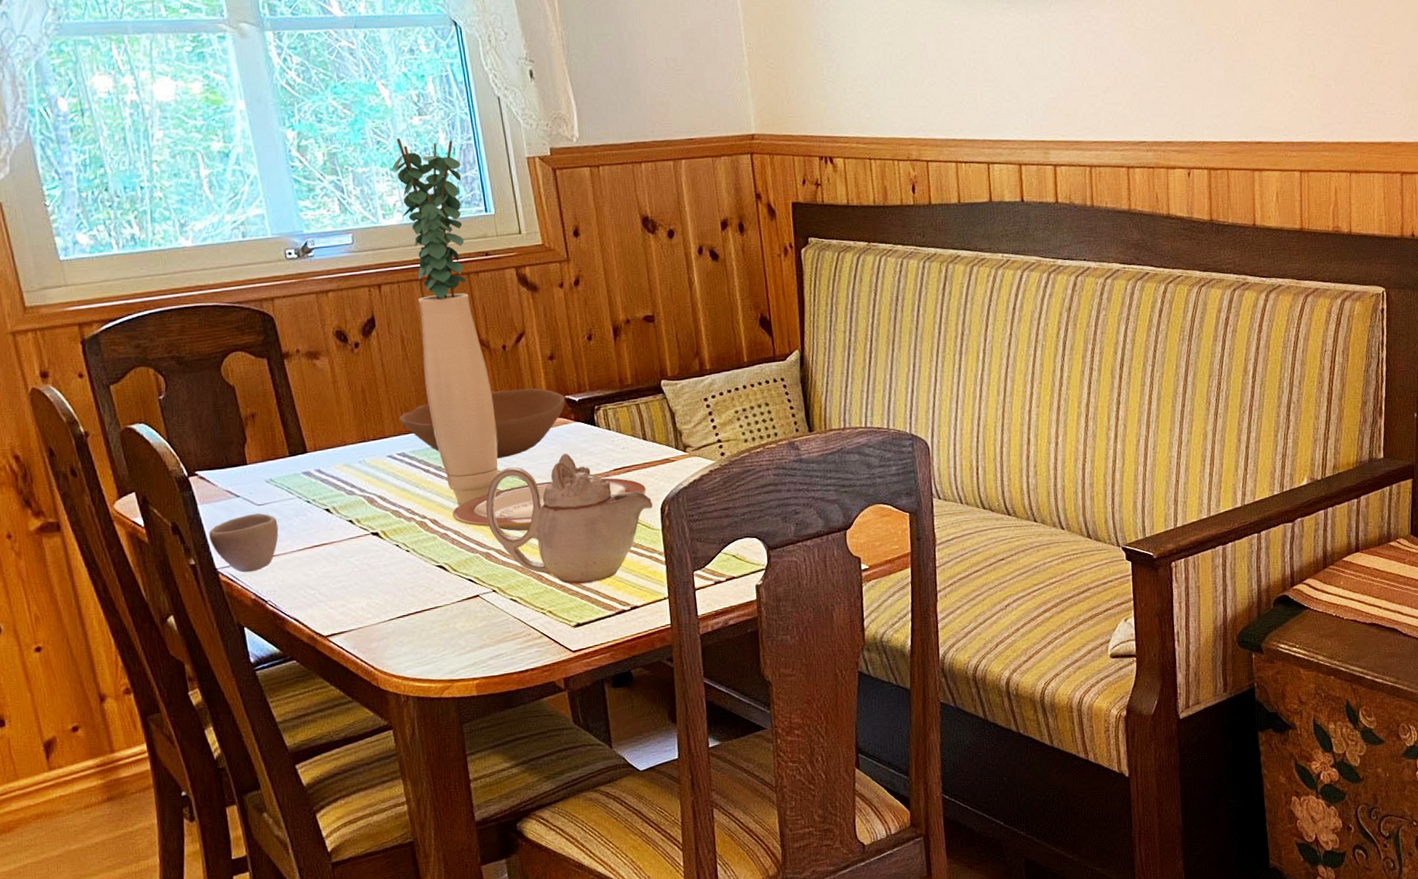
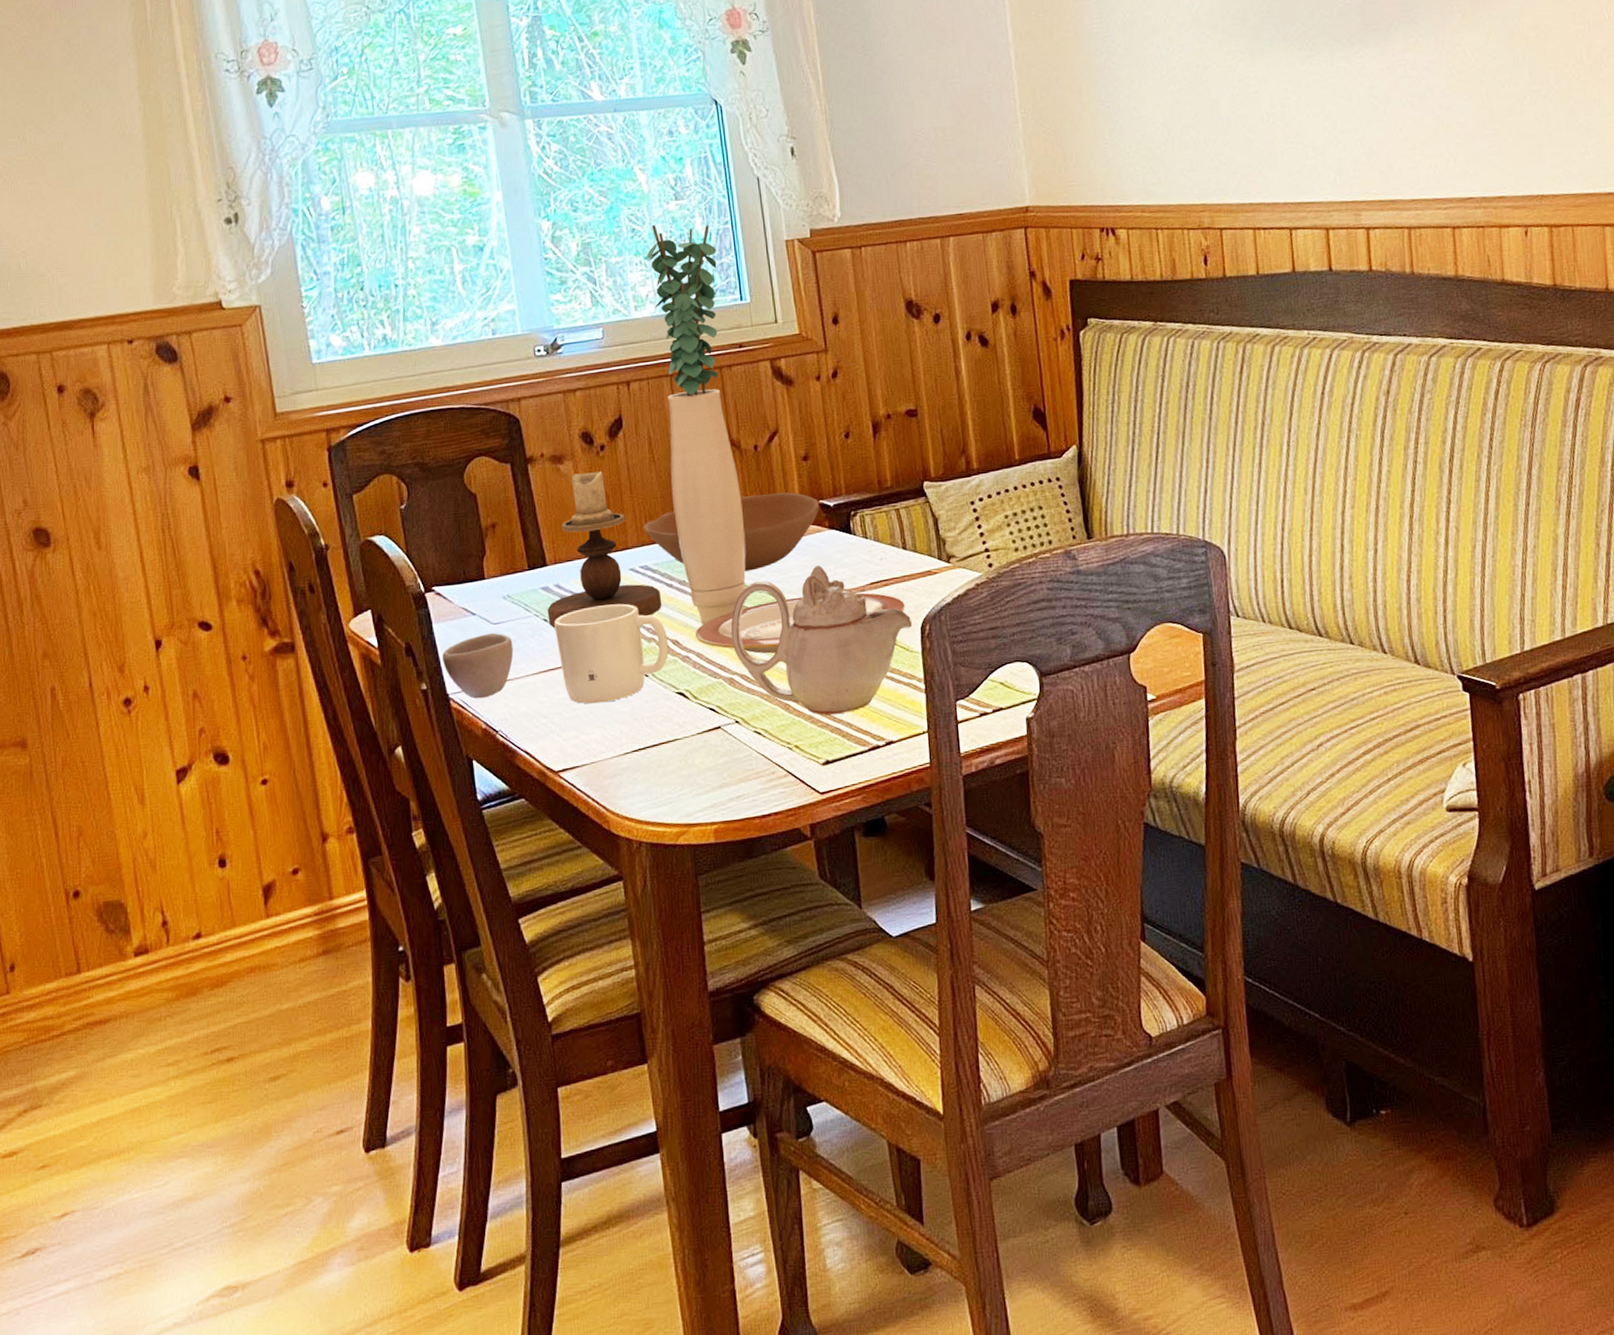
candlestick: none [310,367,420,509] -> present [547,471,662,628]
mug: none [317,487,428,577] -> present [554,603,669,704]

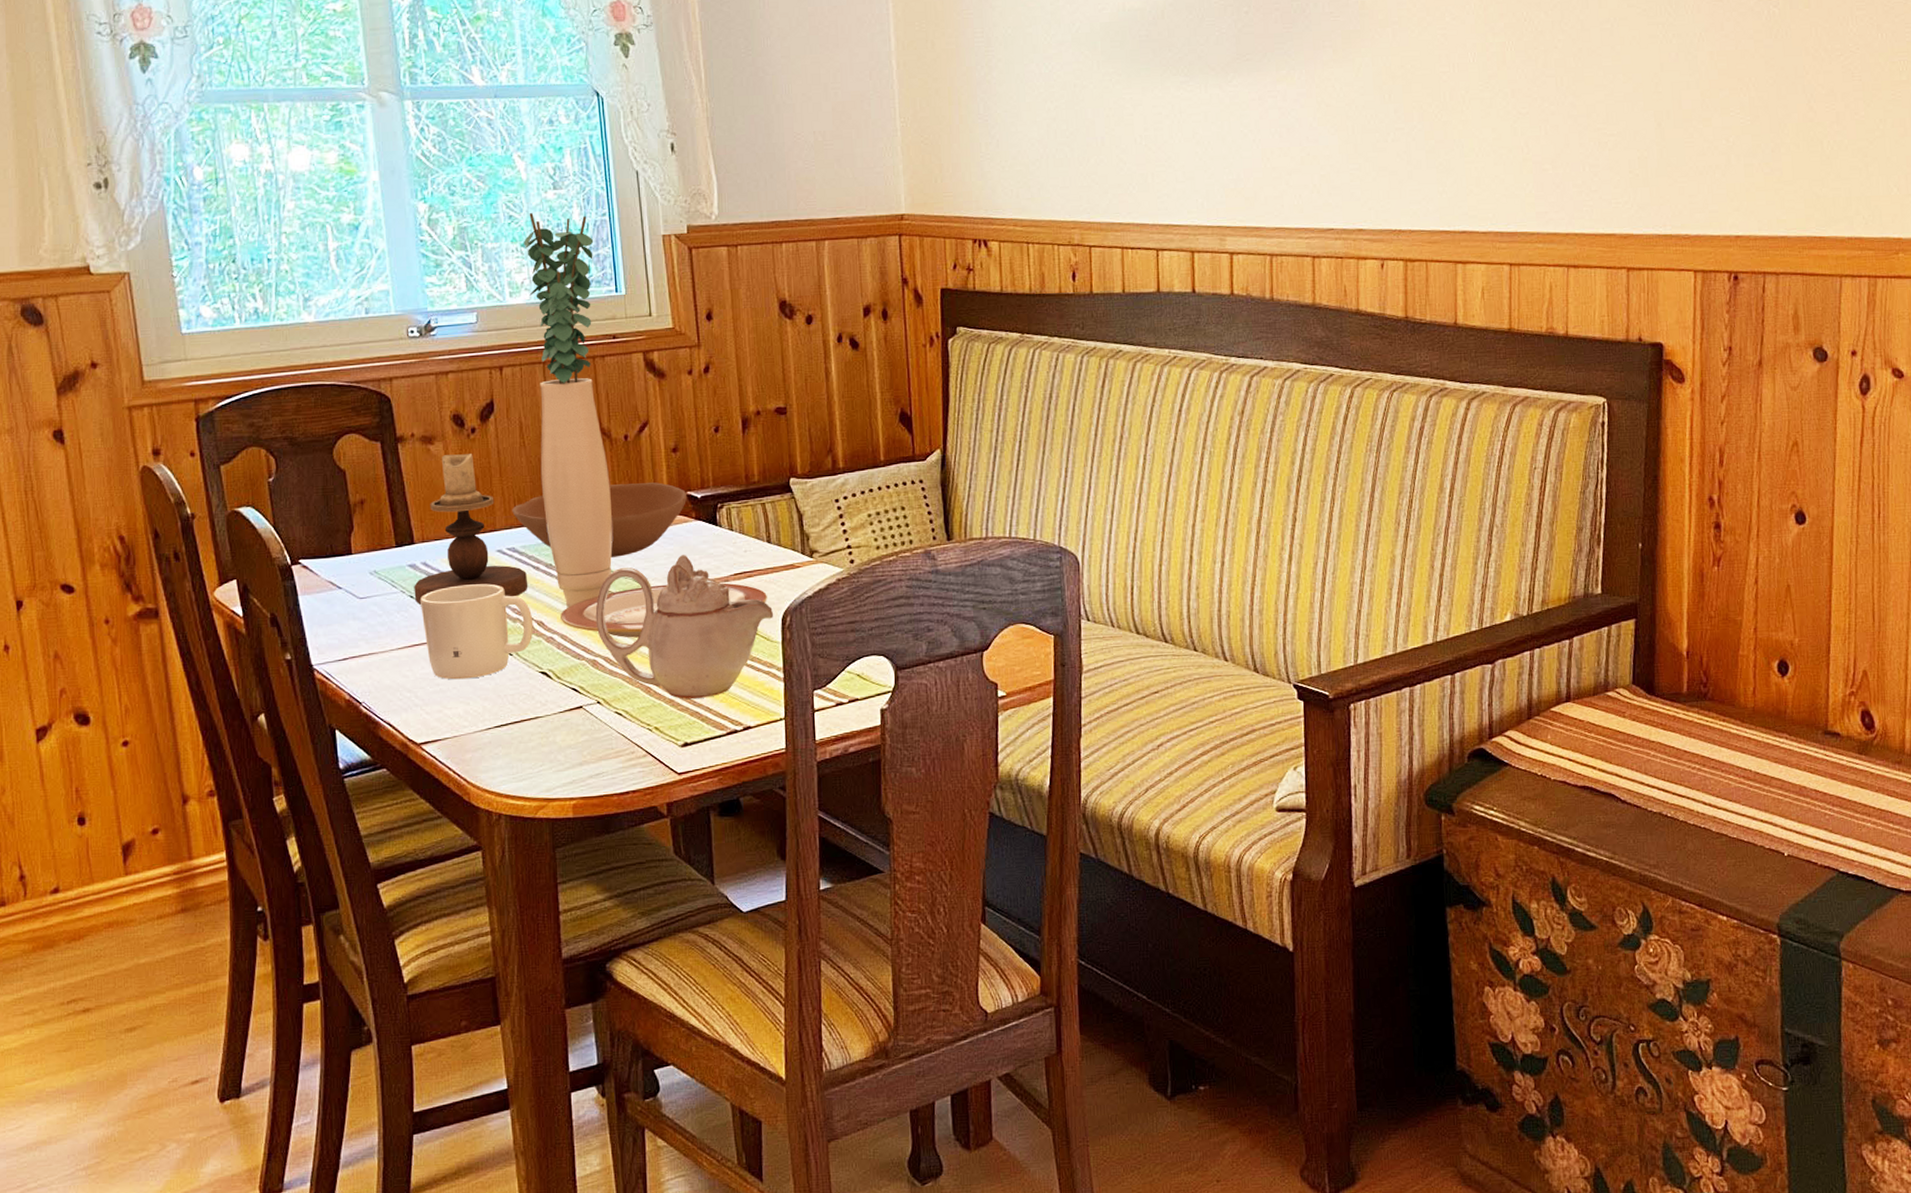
cup: present [442,632,514,699] -> none [308,606,379,671]

